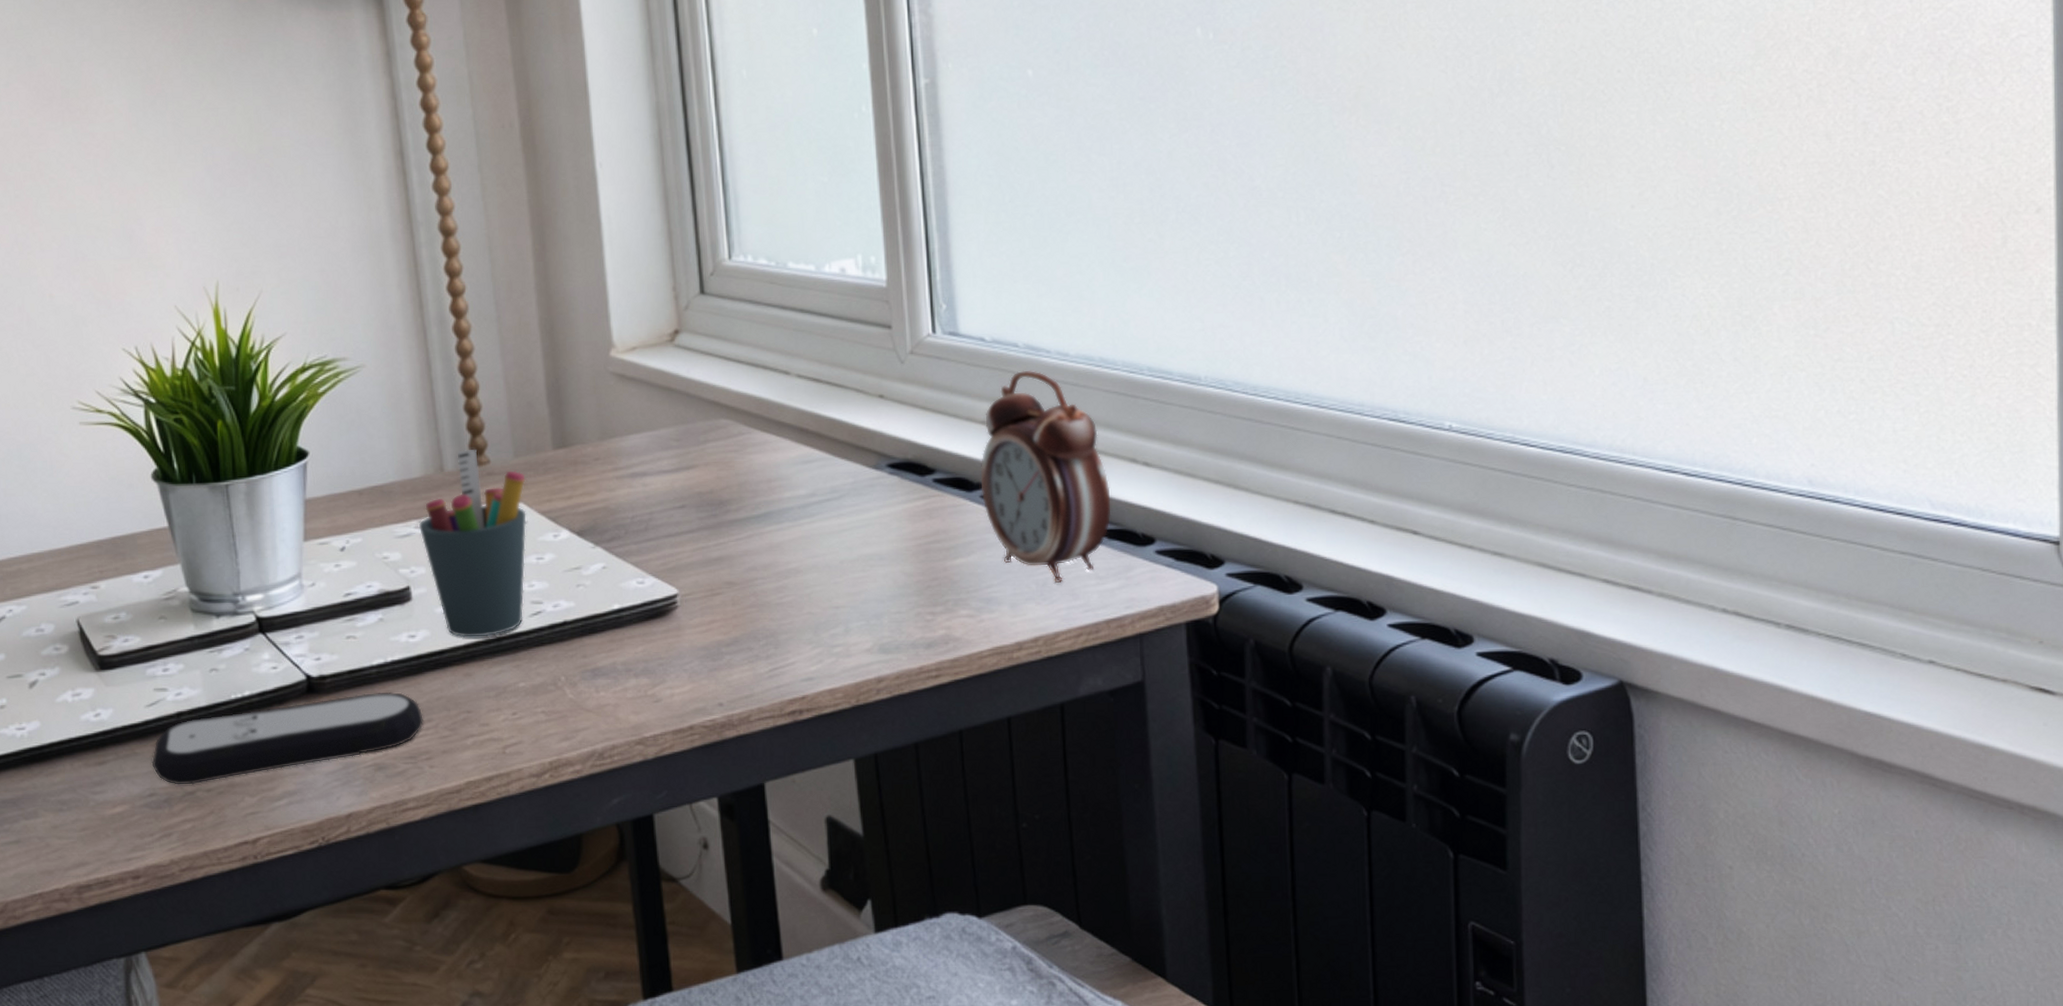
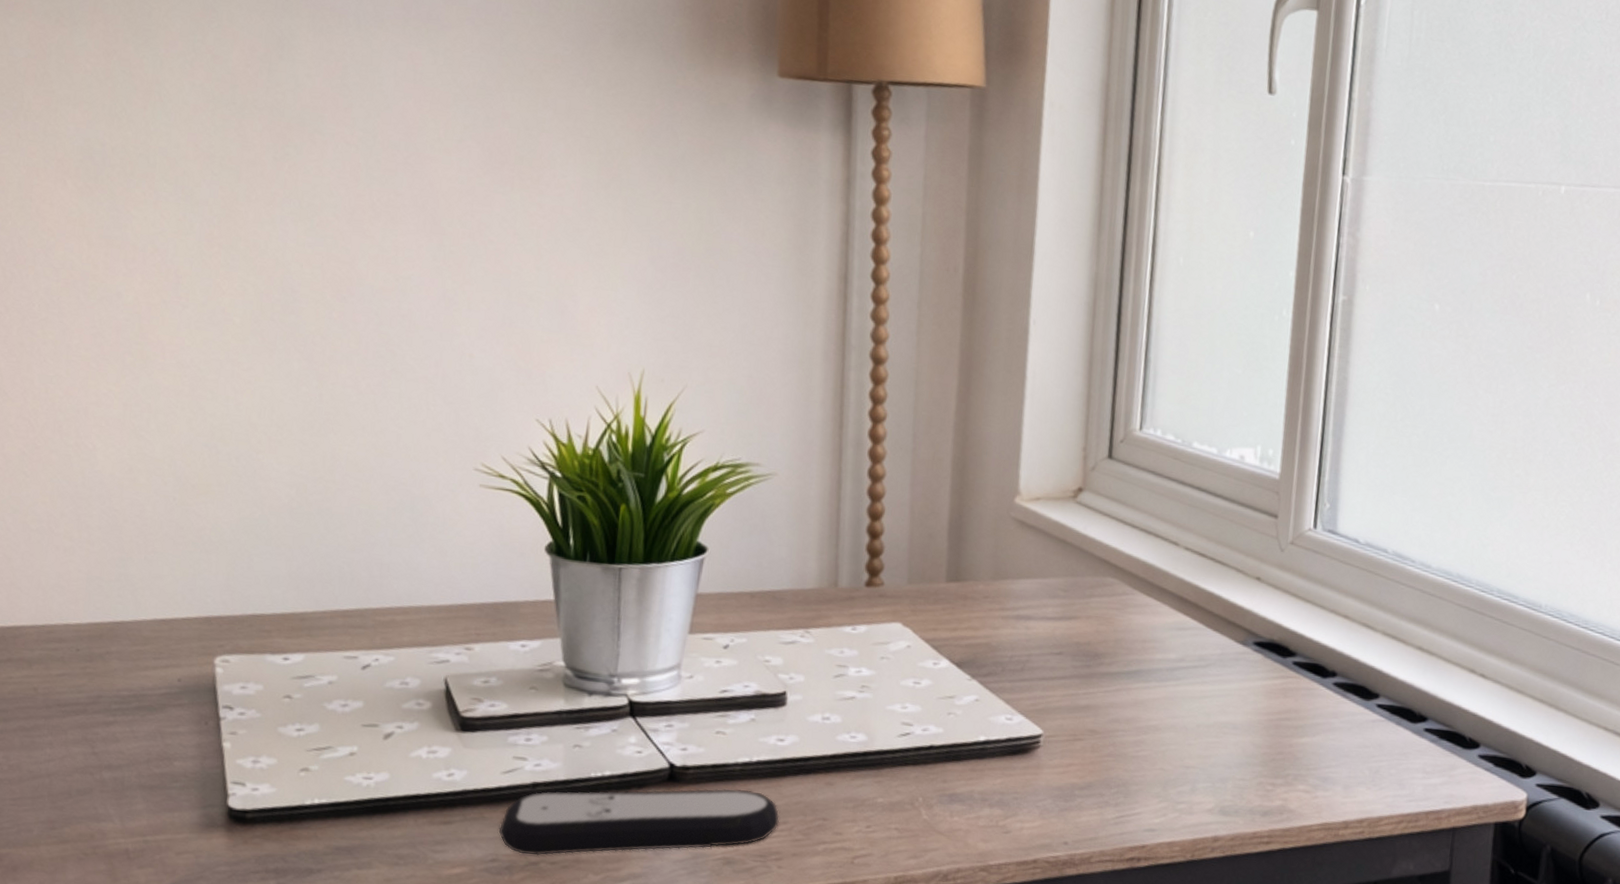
pen holder: present [418,448,527,638] -> none [804,568,916,750]
alarm clock: present [980,370,1111,584] -> none [1333,574,1448,773]

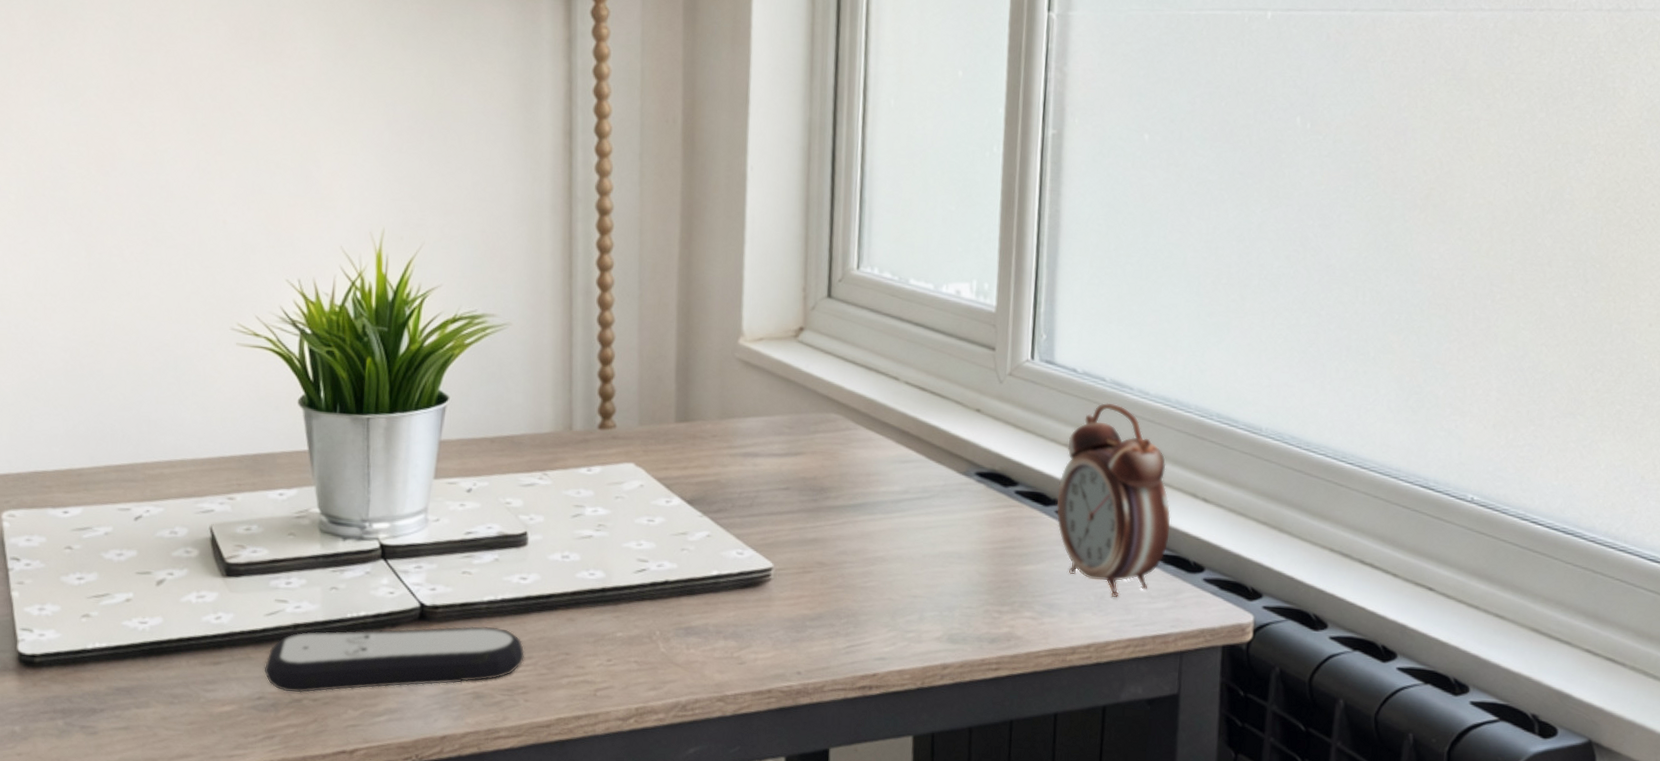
alarm clock: none [1333,574,1448,773] -> present [1056,402,1171,598]

